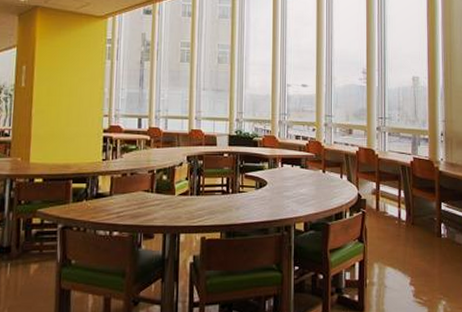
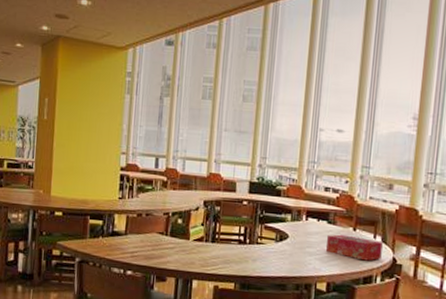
tissue box: none [300,177,348,199] -> present [325,234,383,261]

